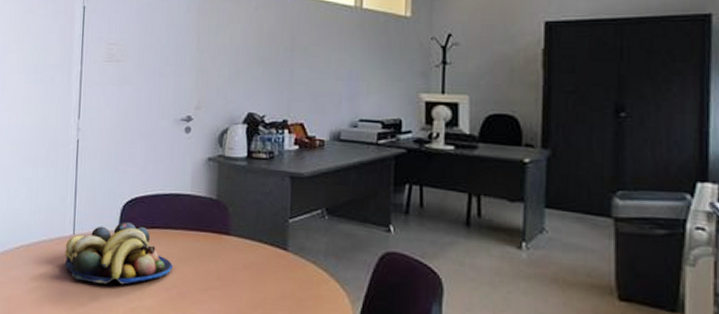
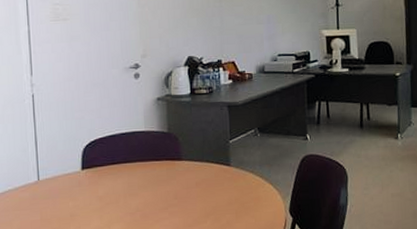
fruit bowl: present [65,222,173,285] -> none [31,162,135,220]

